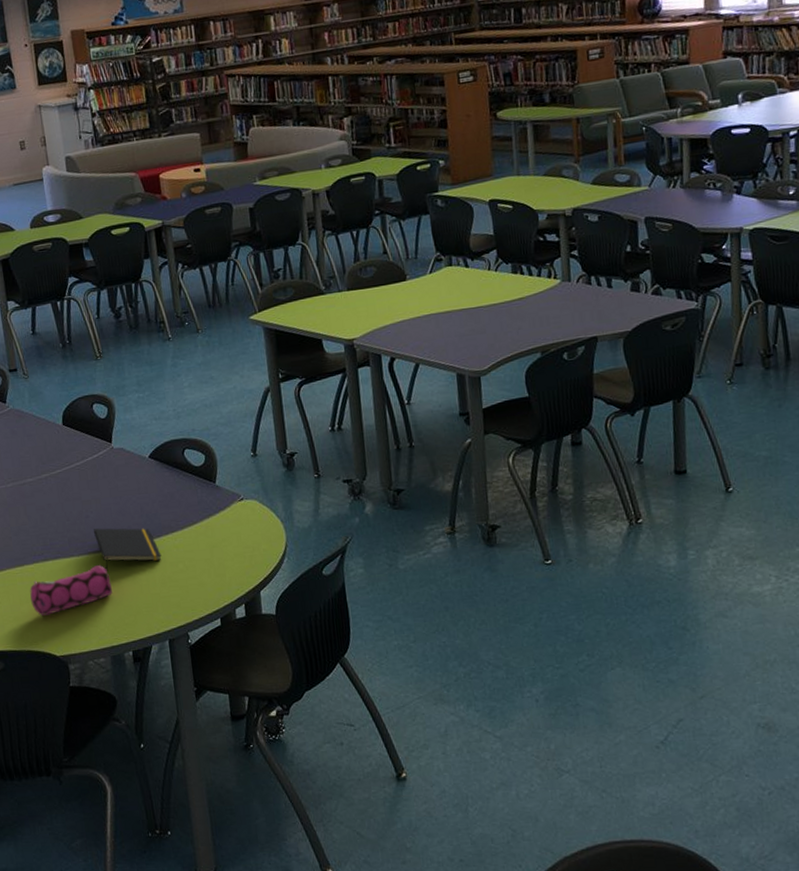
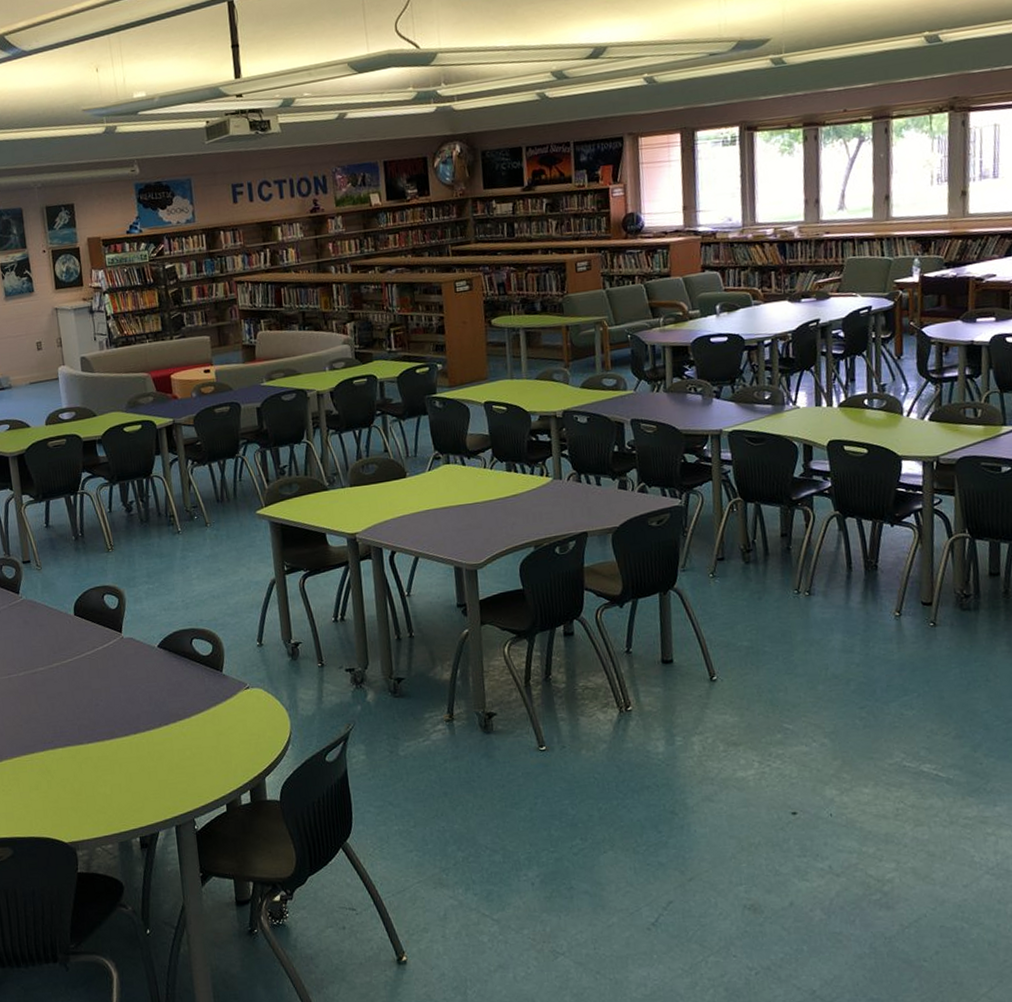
pencil case: present [30,565,113,617] -> none [39,753,121,804]
notepad: present [94,528,162,572] -> none [103,716,169,759]

